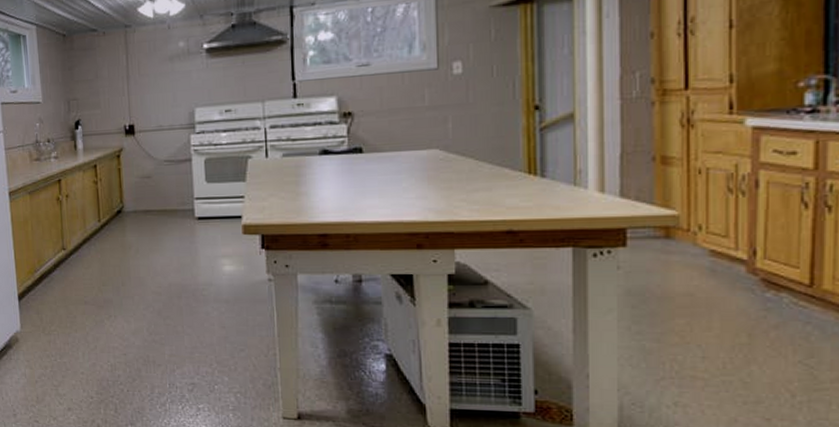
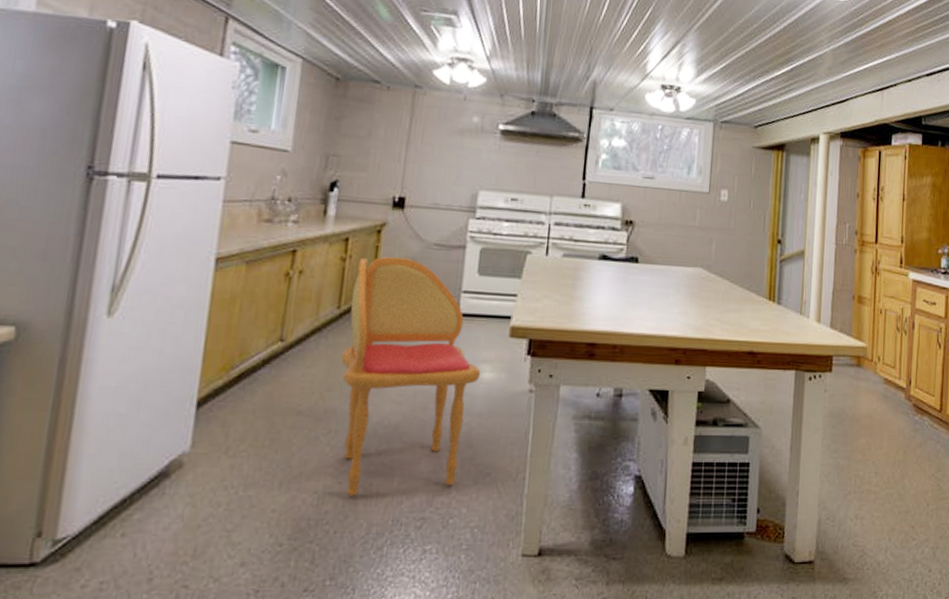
dining chair: none [107,175,222,365] -> present [340,257,481,496]

